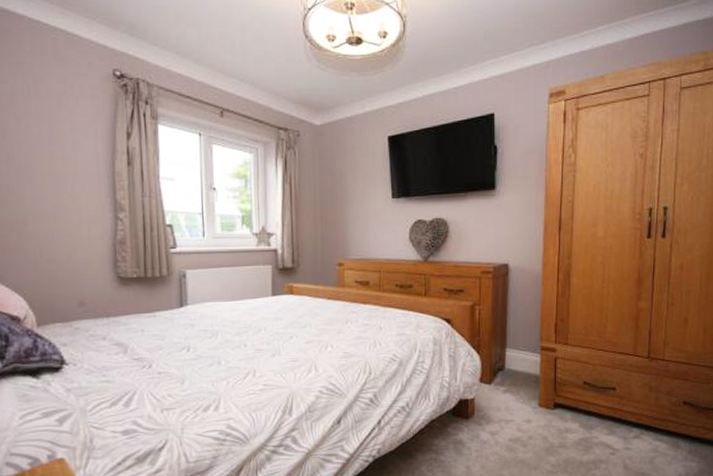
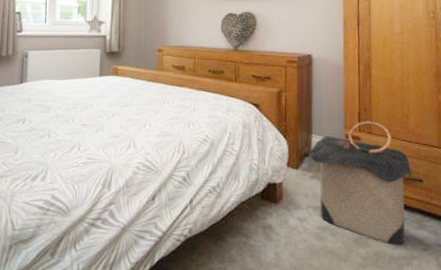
laundry hamper: none [502,331,606,452] -> present [308,121,412,246]

